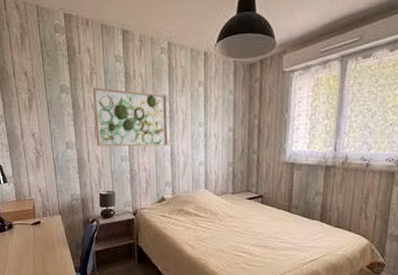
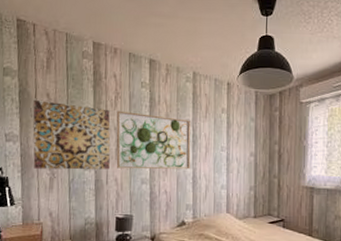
wall art: none [12,78,90,149] -> present [33,99,111,170]

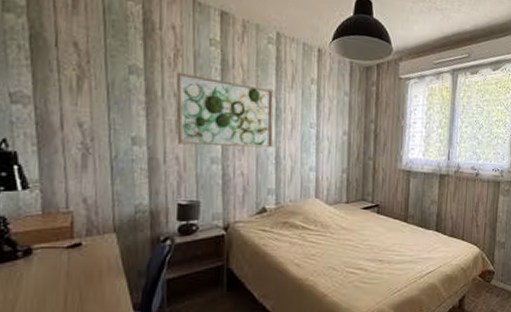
wall art: present [33,99,111,170] -> none [52,48,169,146]

